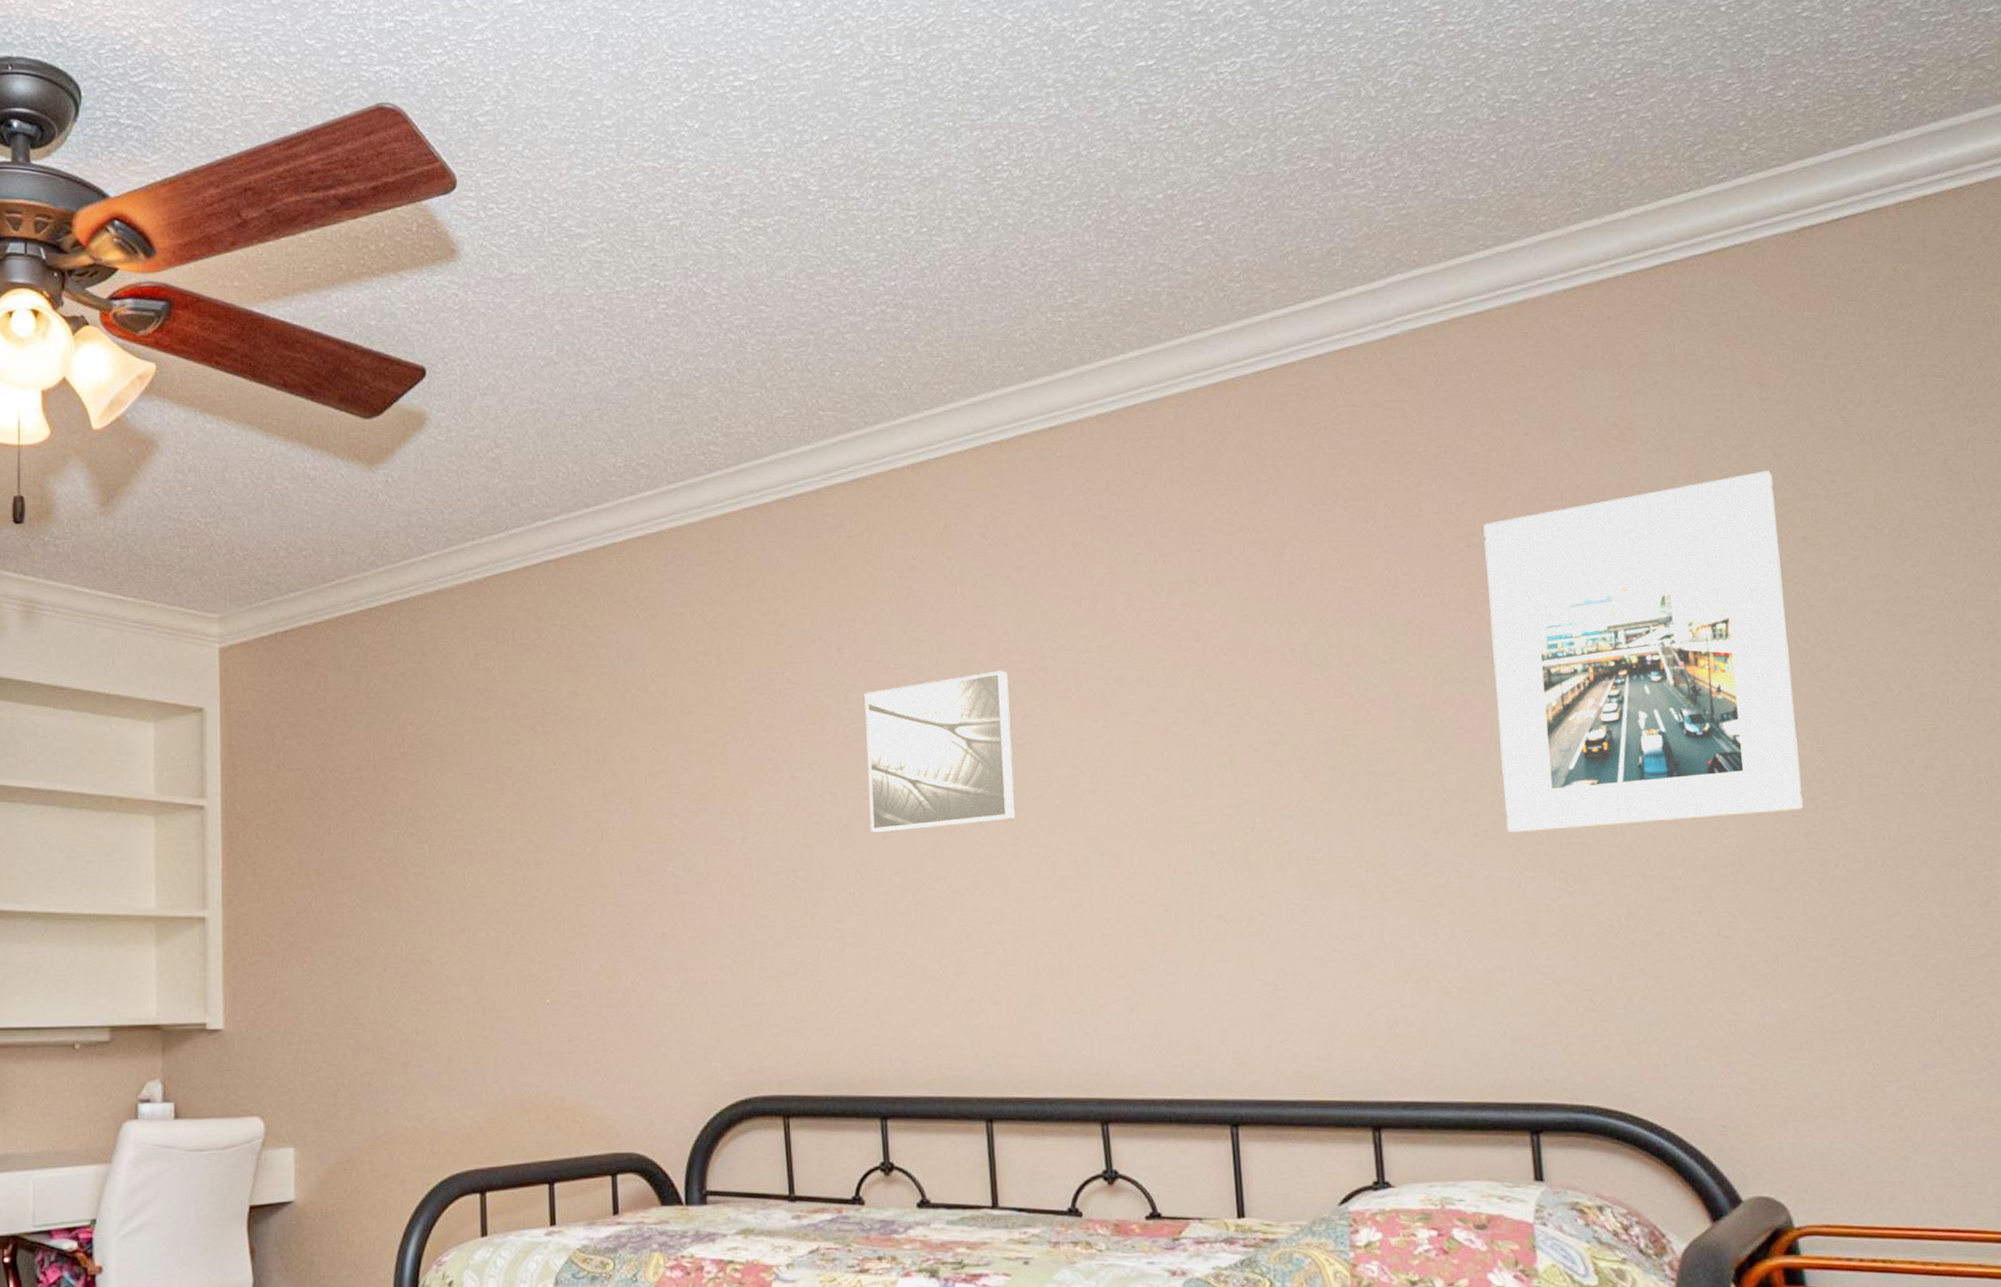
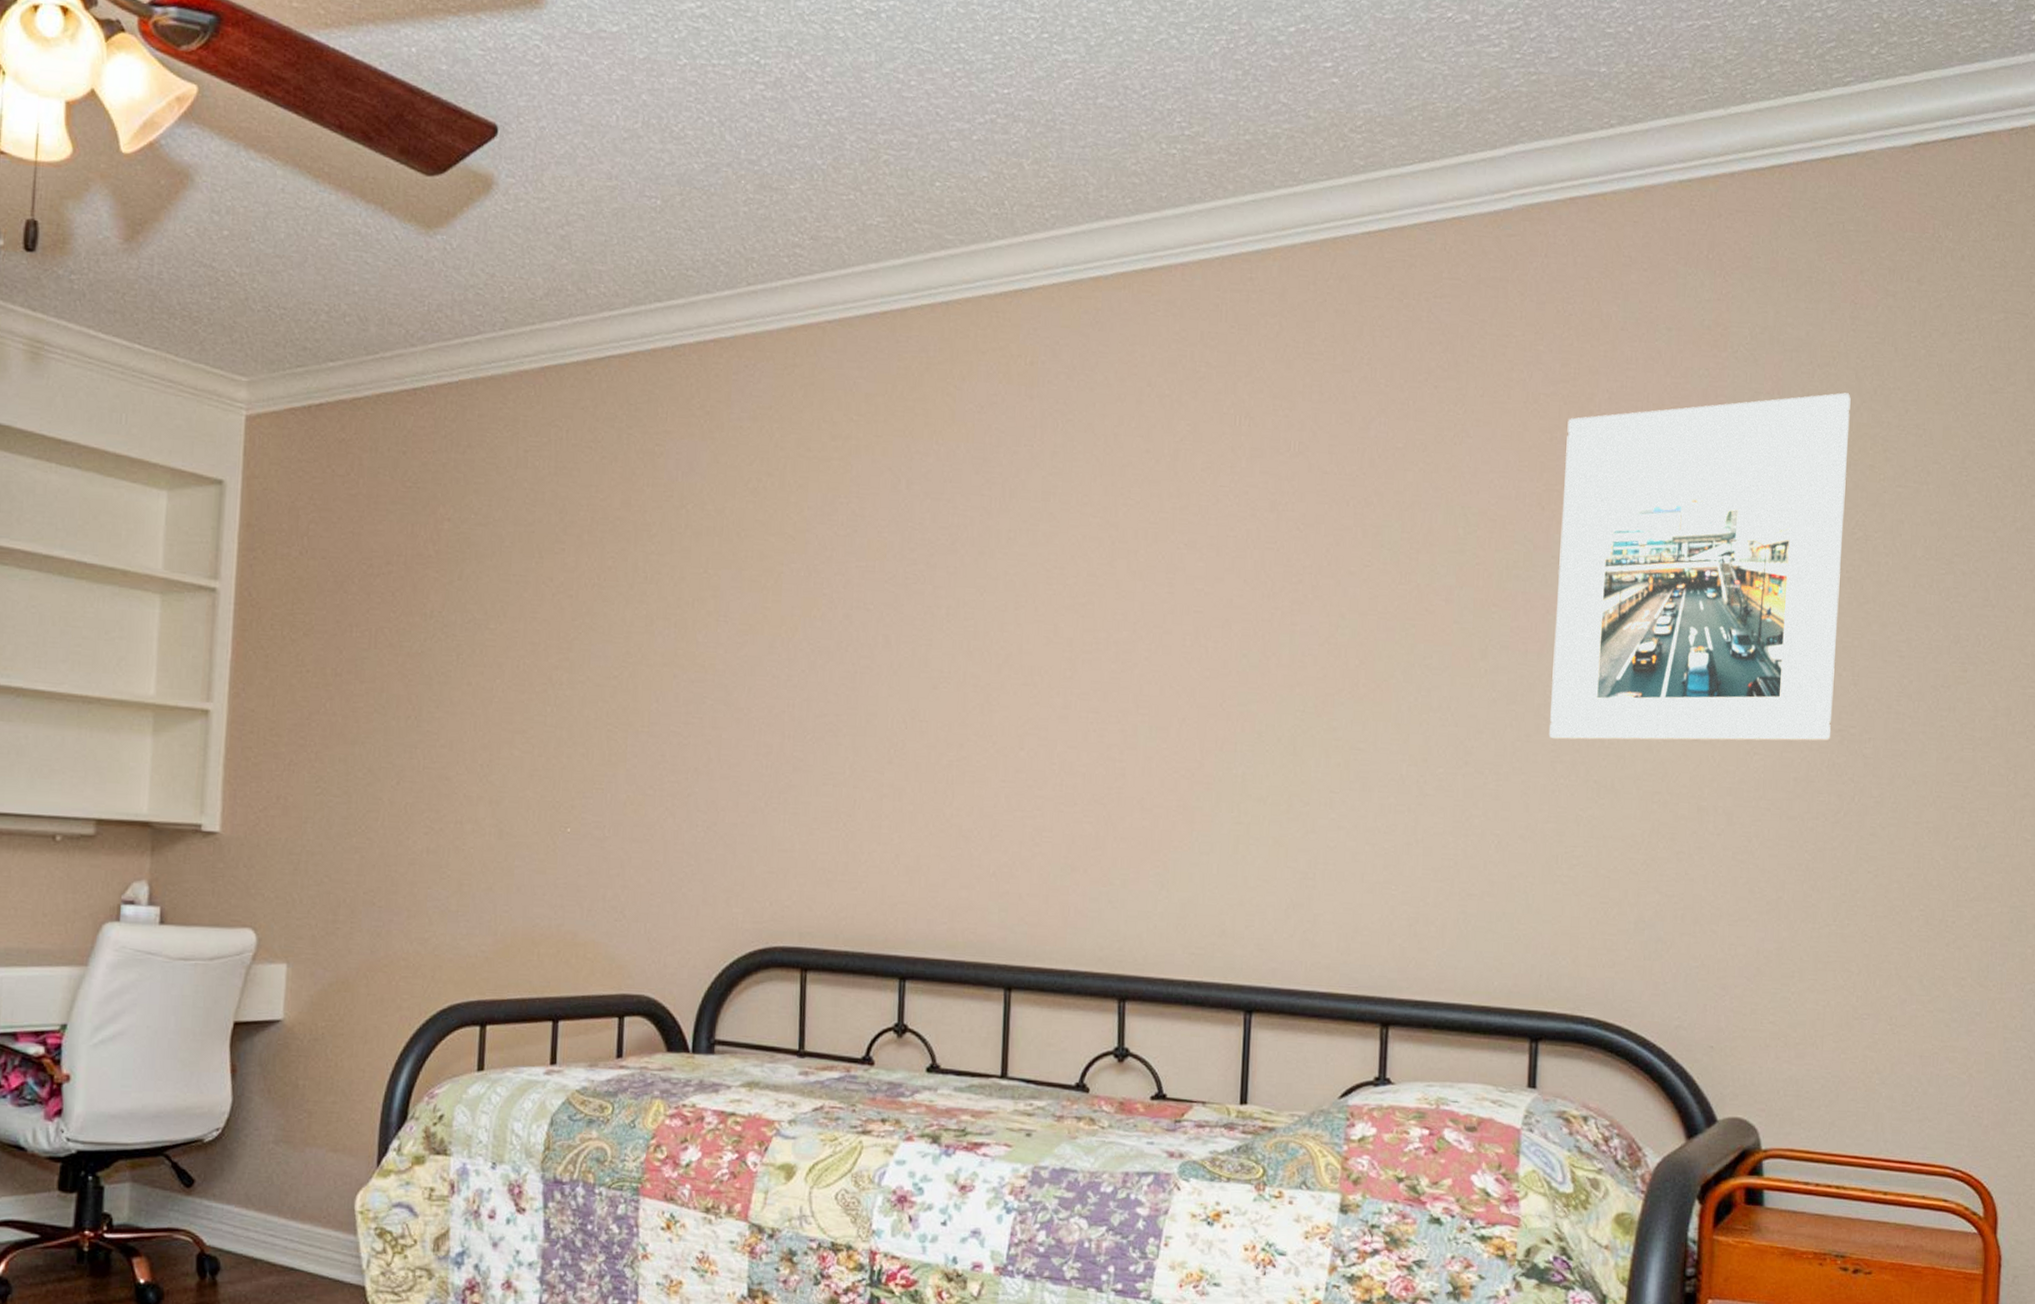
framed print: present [864,670,1015,833] -> none [920,523,1078,683]

